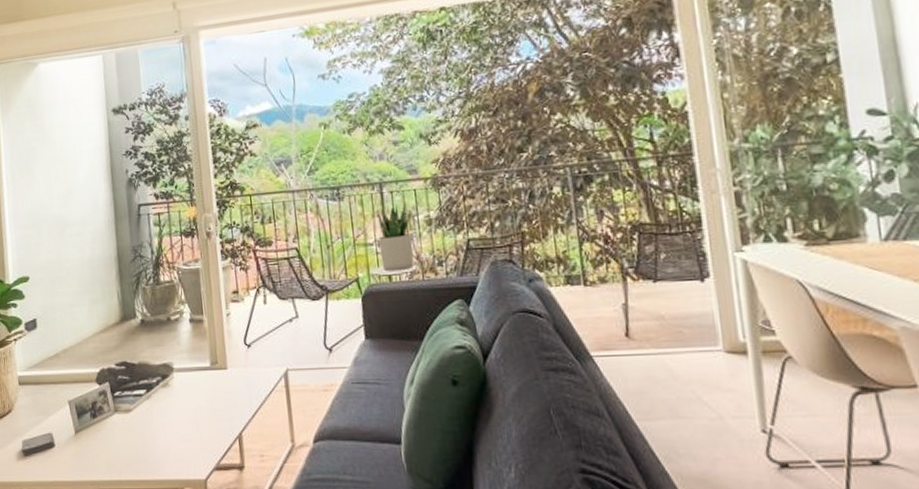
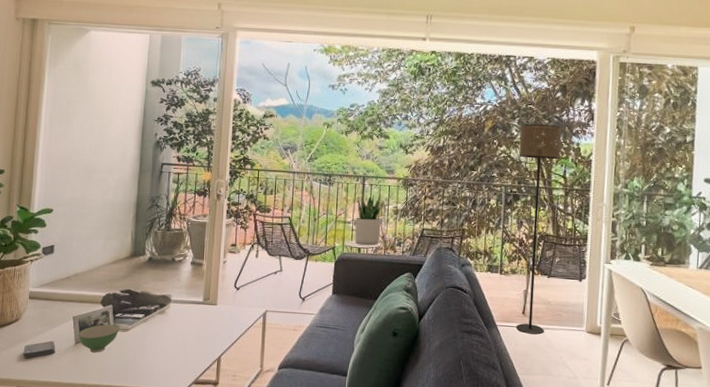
bowl: none [76,406,121,442] -> present [77,324,120,353]
floor lamp: none [577,72,662,365] -> present [517,124,562,335]

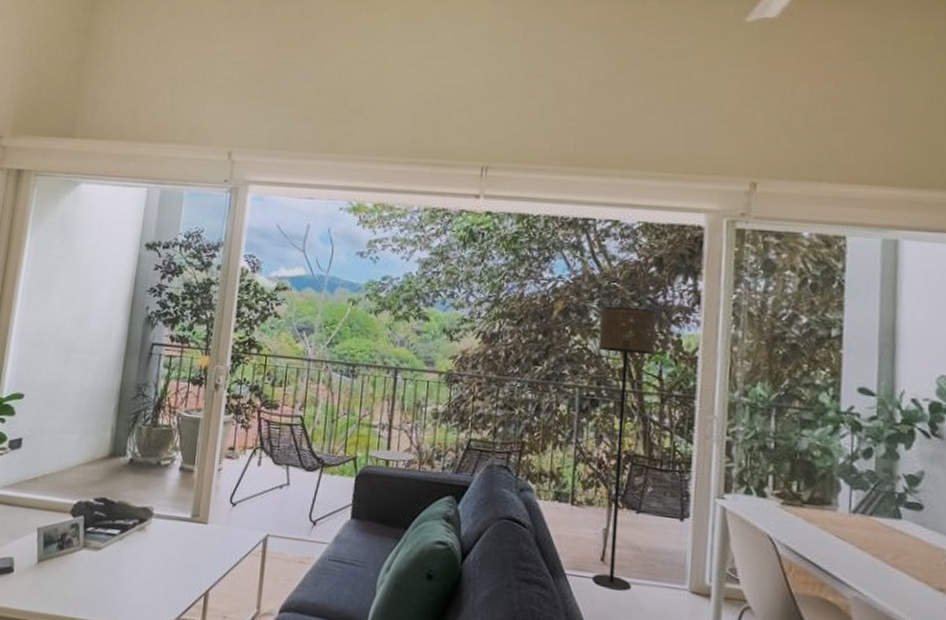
bowl: present [77,324,120,353] -> none [41,539,91,575]
planter: present [355,194,382,246] -> none [382,391,418,458]

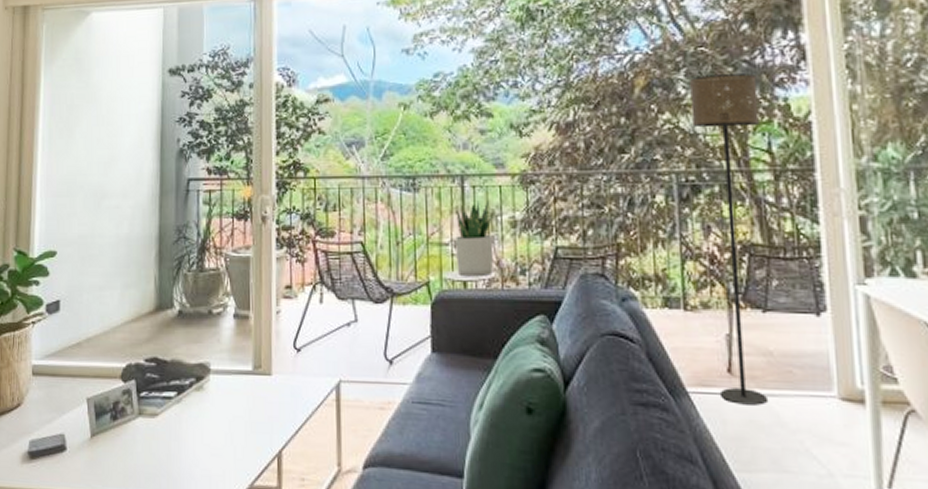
planter: none [382,391,418,458] -> present [456,200,494,277]

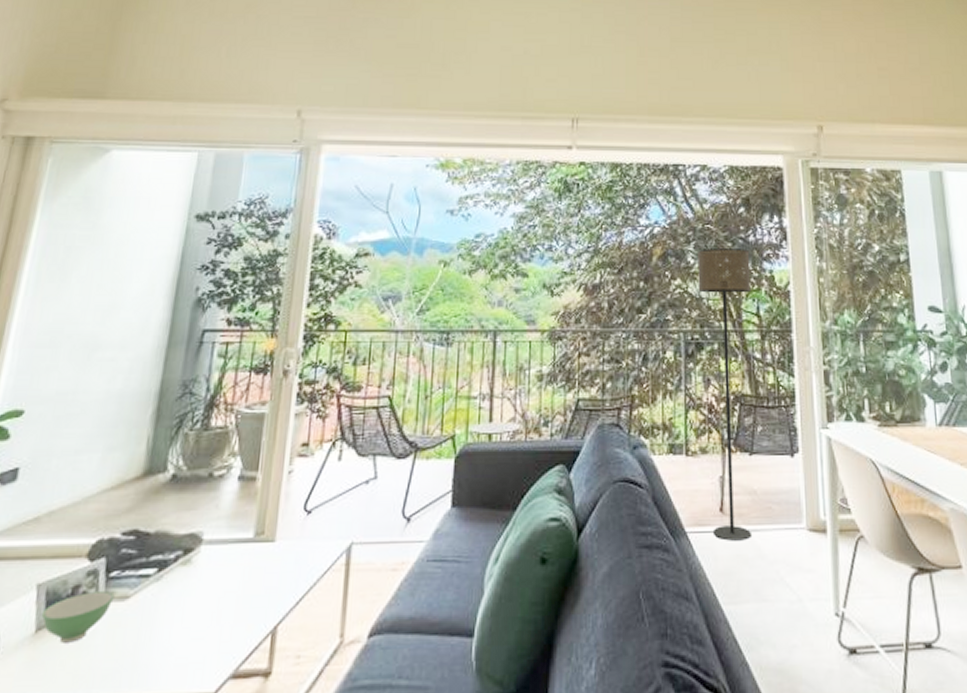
bowl: none [93,408,146,449] -> present [41,591,115,643]
planter: present [456,200,494,277] -> none [483,355,521,430]

